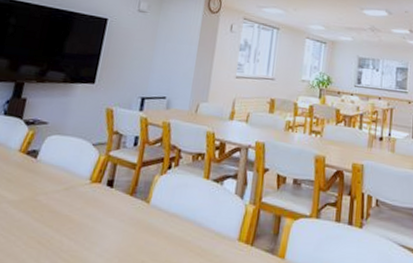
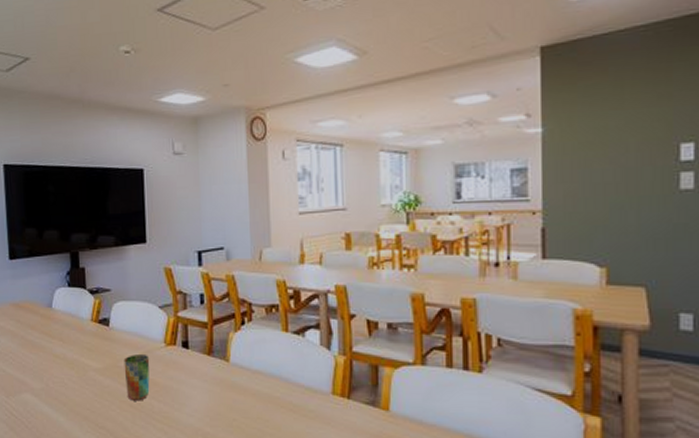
cup: none [37,189,72,238] -> present [124,355,150,401]

